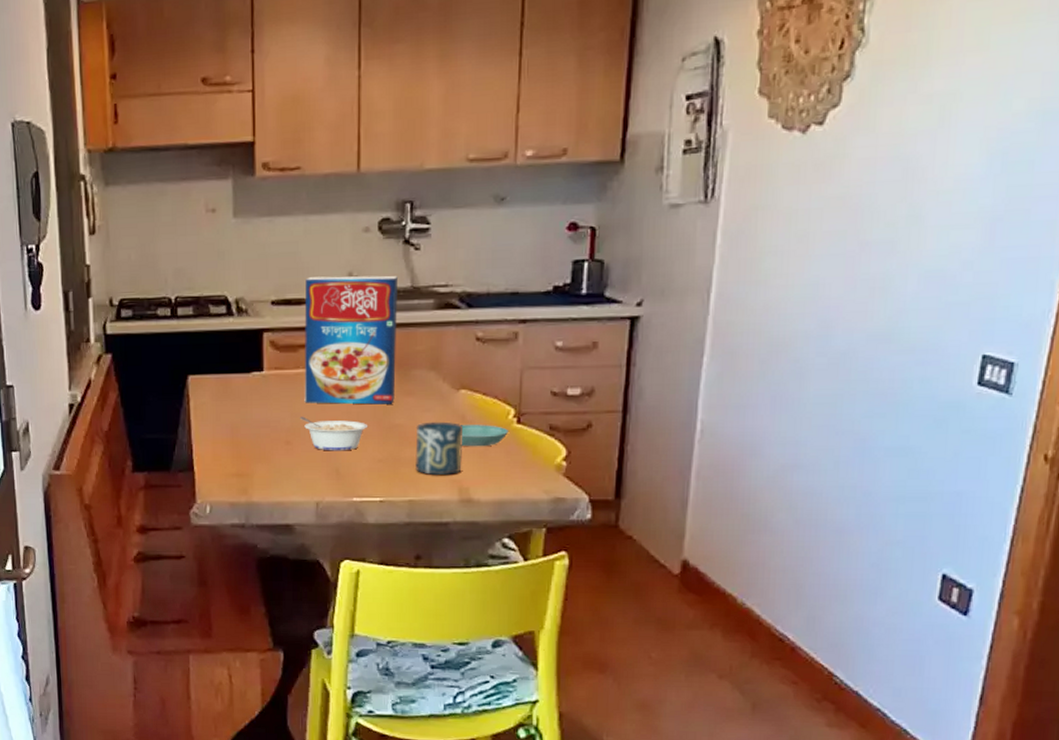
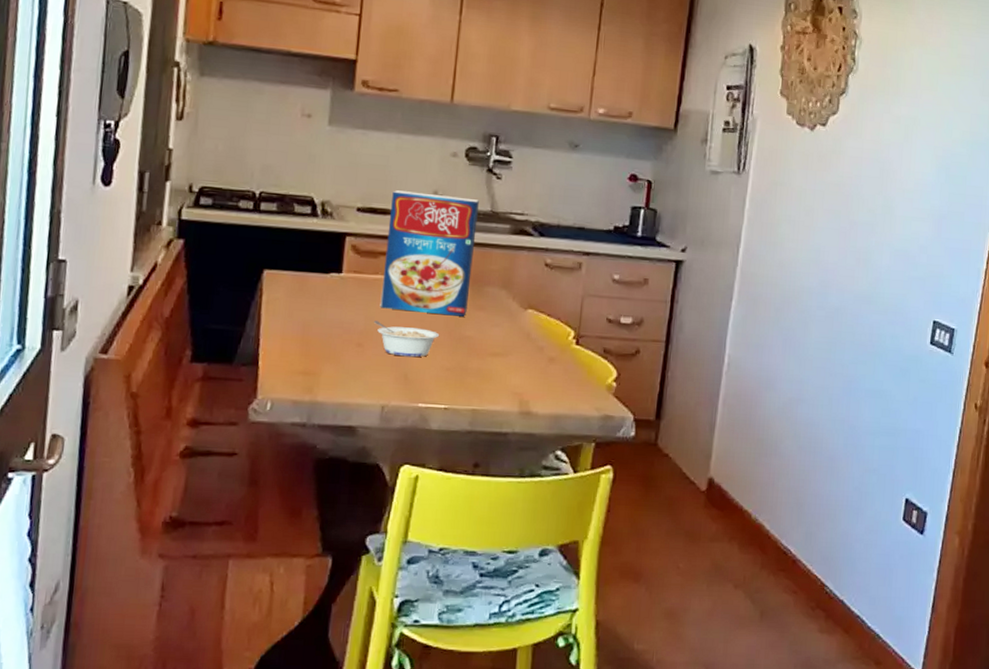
cup: present [415,421,464,476] -> none [481,336,528,388]
saucer: present [461,425,508,447] -> none [524,342,568,364]

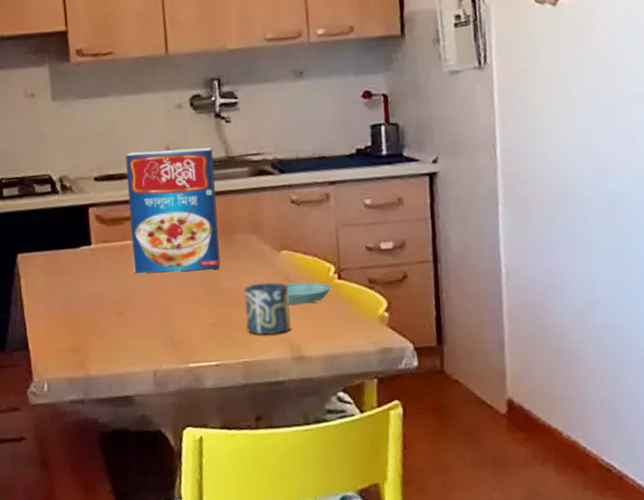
legume: present [373,320,440,357] -> none [130,286,198,319]
cup: none [481,336,528,388] -> present [243,281,291,336]
saucer: none [524,342,568,364] -> present [286,282,331,305]

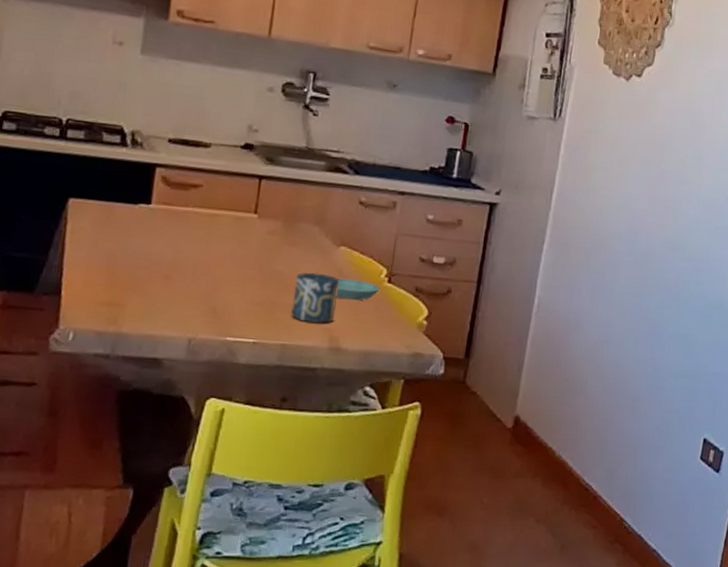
cereal box: present [125,147,221,274] -> none [189,123,294,252]

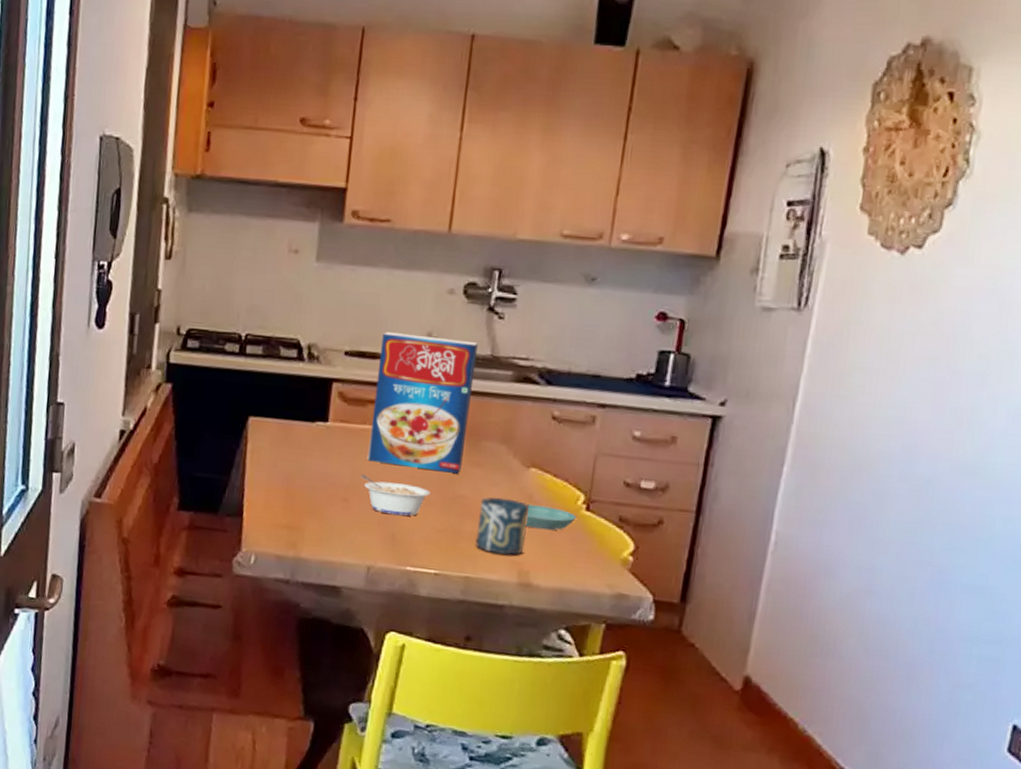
legume: none [182,253,251,291] -> present [360,474,431,516]
cereal box: none [189,123,294,252] -> present [367,332,478,474]

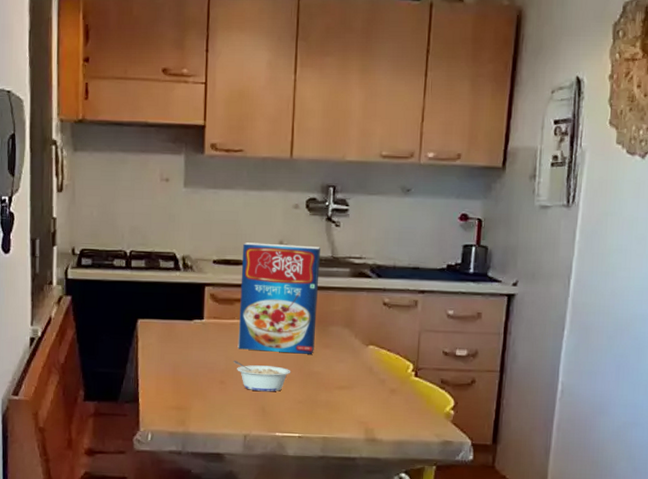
cup: present [475,497,530,556] -> none [329,371,371,418]
saucer: present [525,505,576,531] -> none [368,375,407,395]

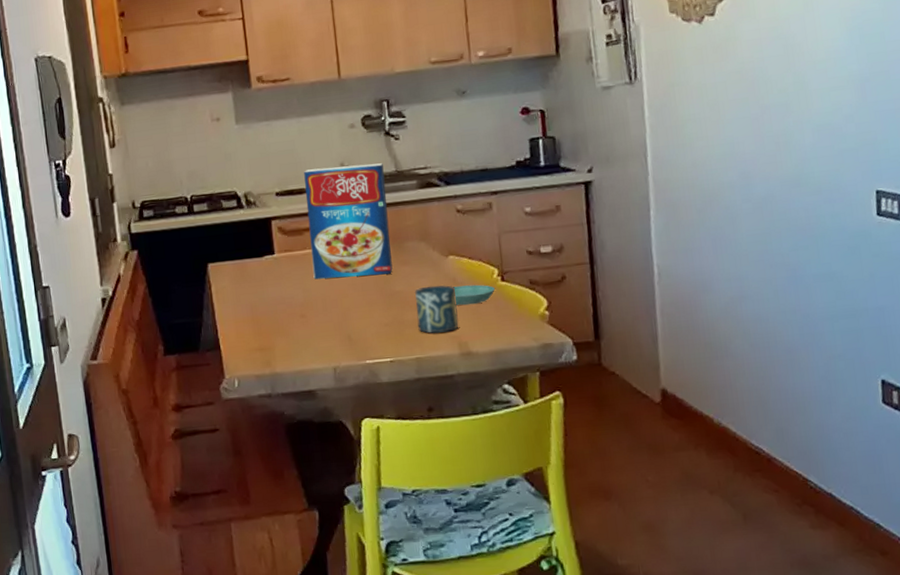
legume: present [233,360,291,392] -> none [311,291,373,320]
cup: none [329,371,371,418] -> present [414,284,459,334]
saucer: none [368,375,407,395] -> present [453,284,495,306]

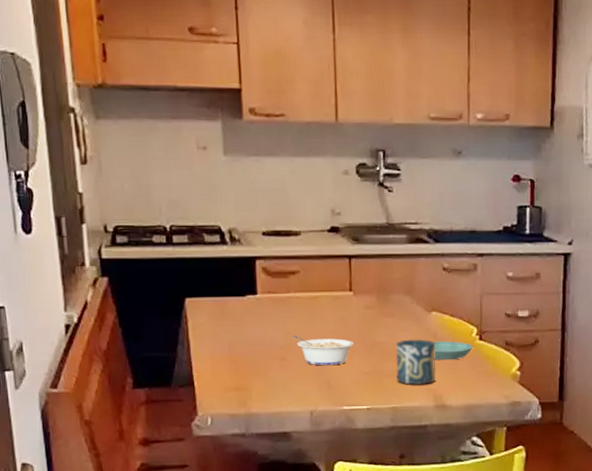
cereal box: present [304,163,393,280] -> none [293,212,376,325]
legume: none [311,291,373,320] -> present [292,335,354,366]

